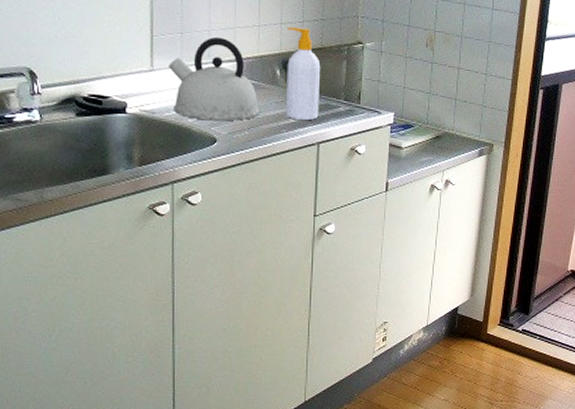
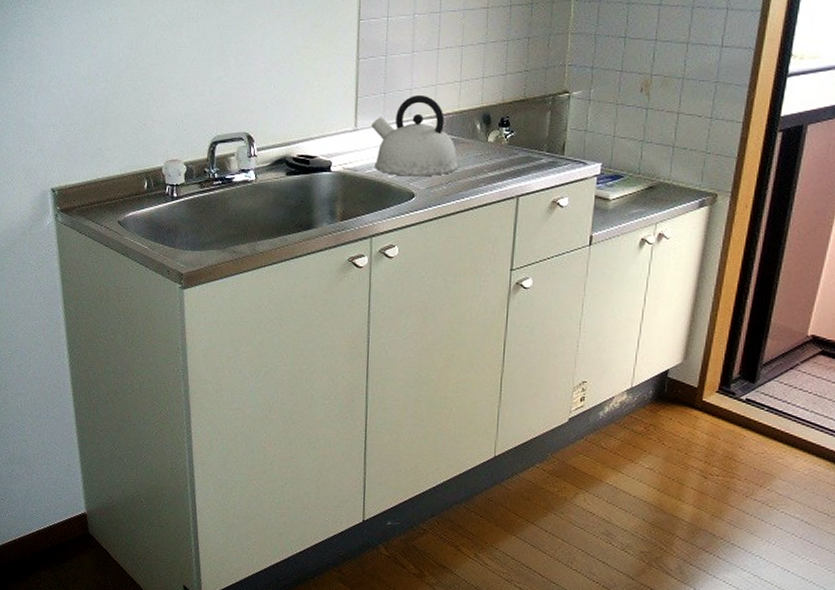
soap bottle: present [286,26,321,121] -> none [485,80,523,174]

